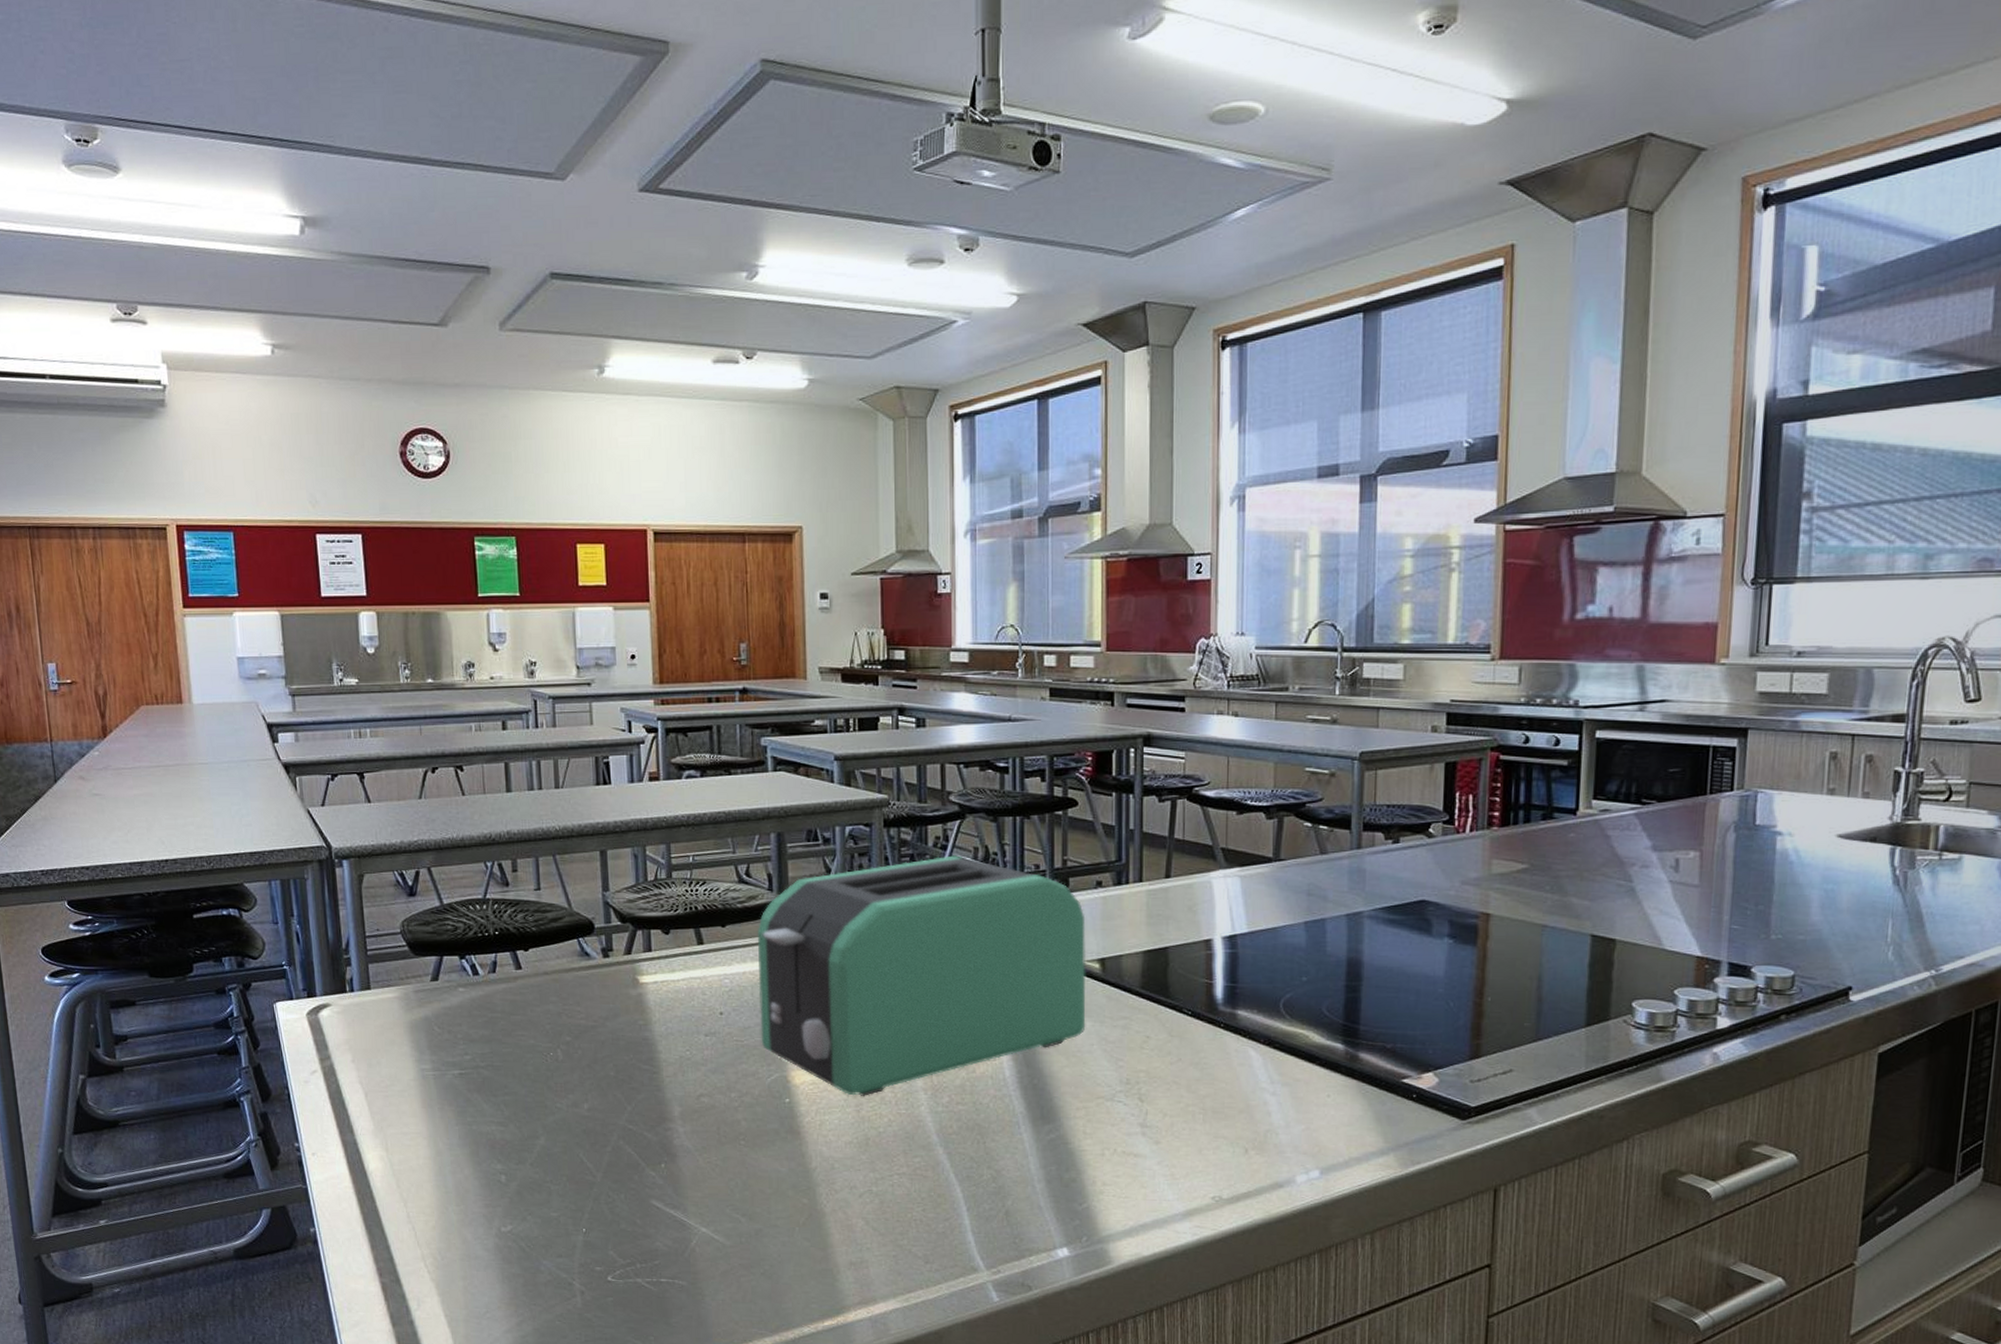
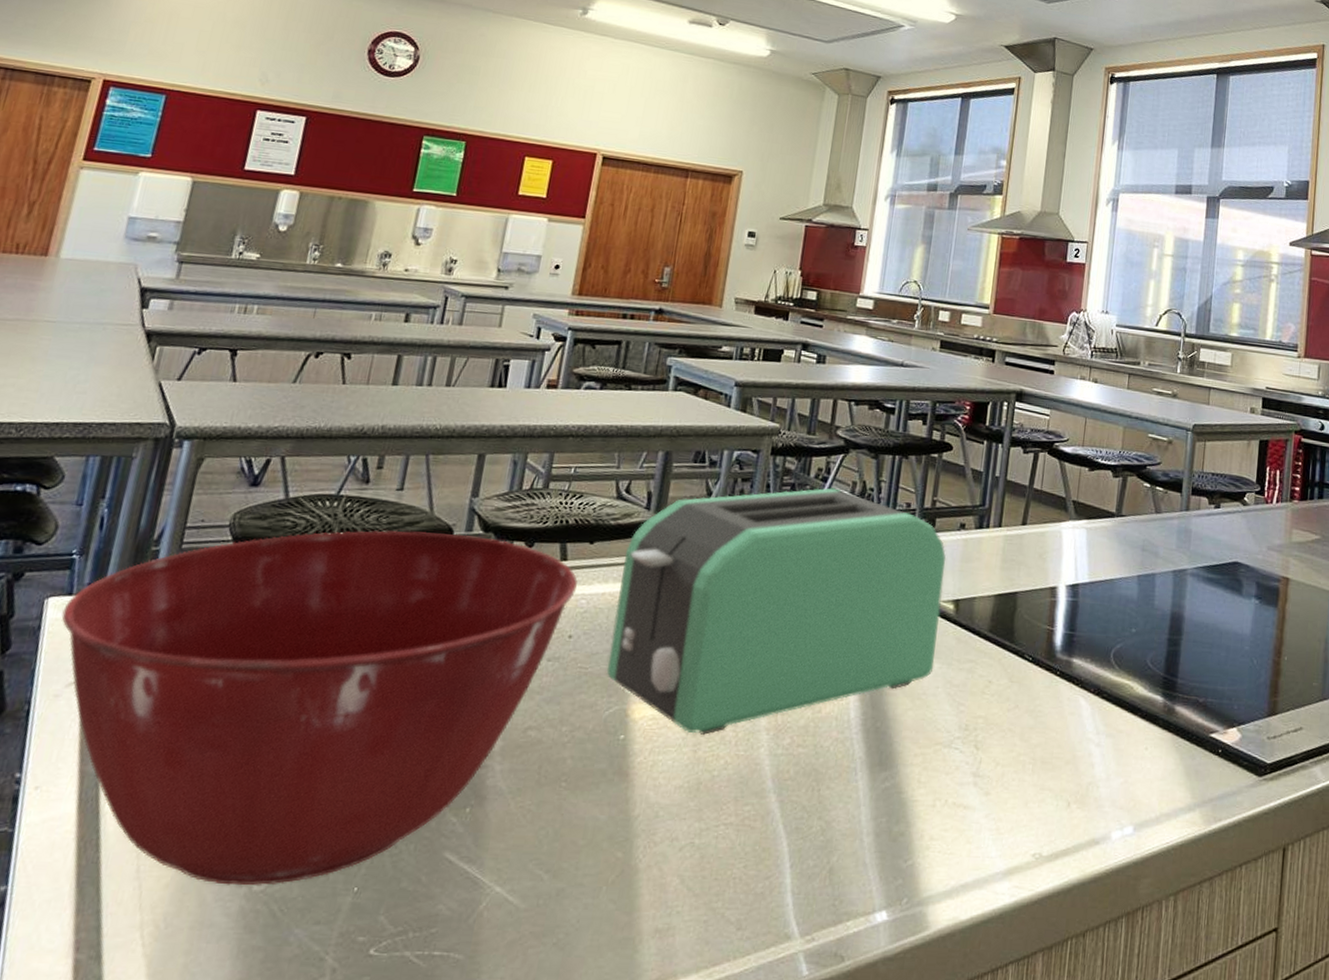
mixing bowl: none [290,926,718,1228] -> present [61,530,578,886]

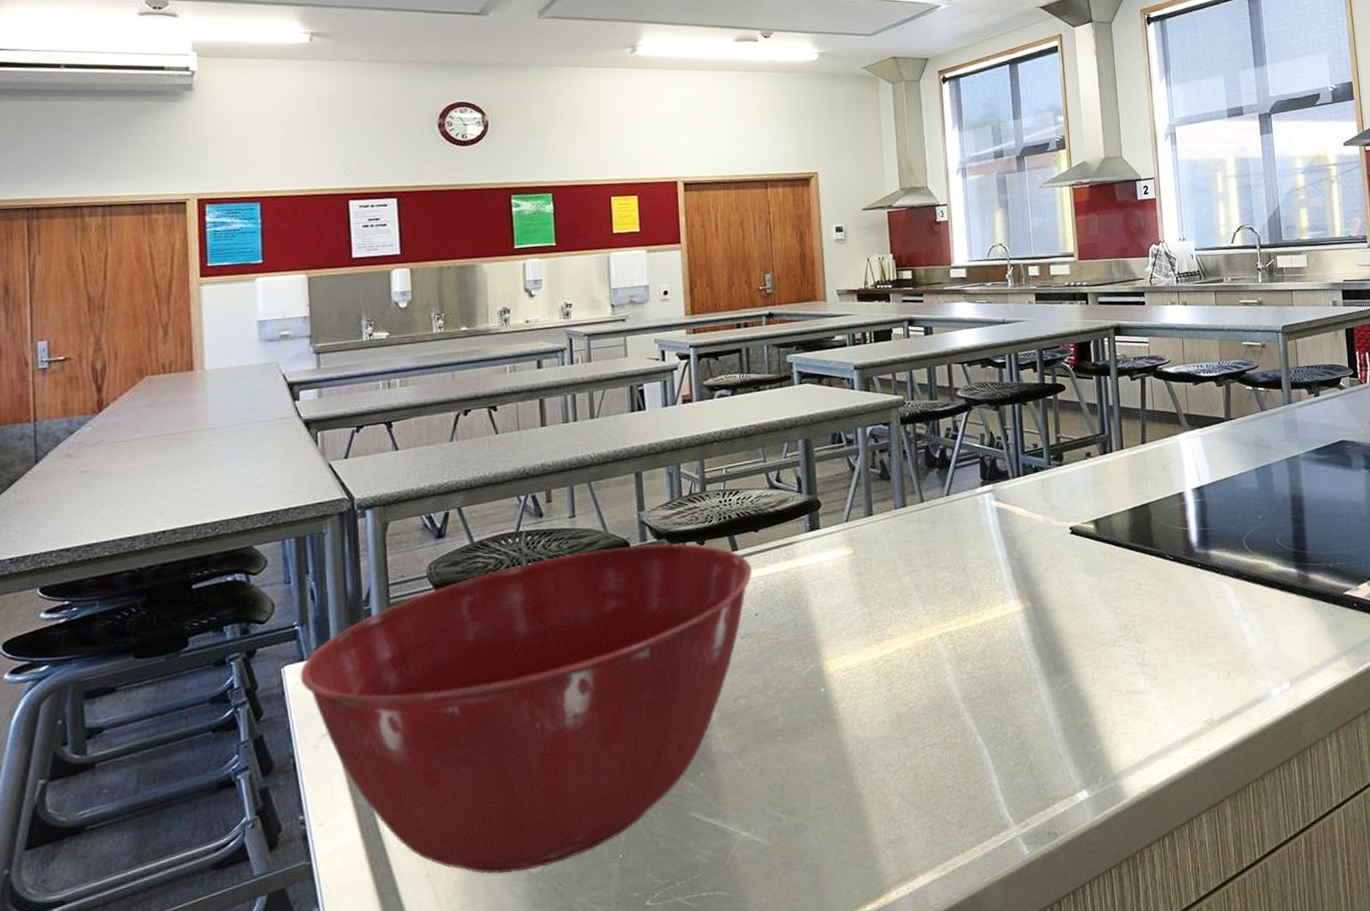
toaster: present [606,487,946,735] -> none [788,443,1087,676]

